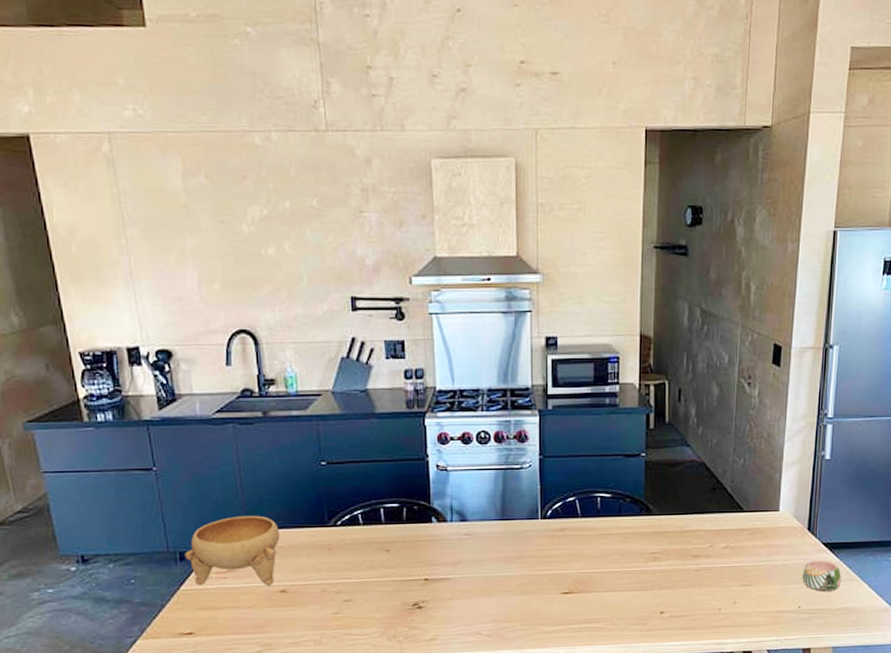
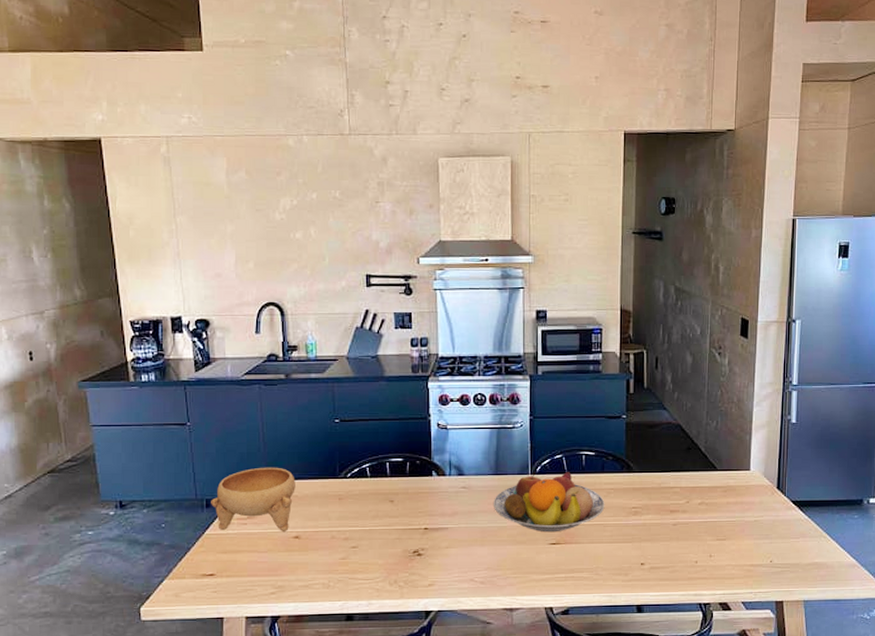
fruit bowl: none [500,515,622,581] -> present [494,471,605,533]
mug: present [802,559,842,591] -> none [773,516,810,547]

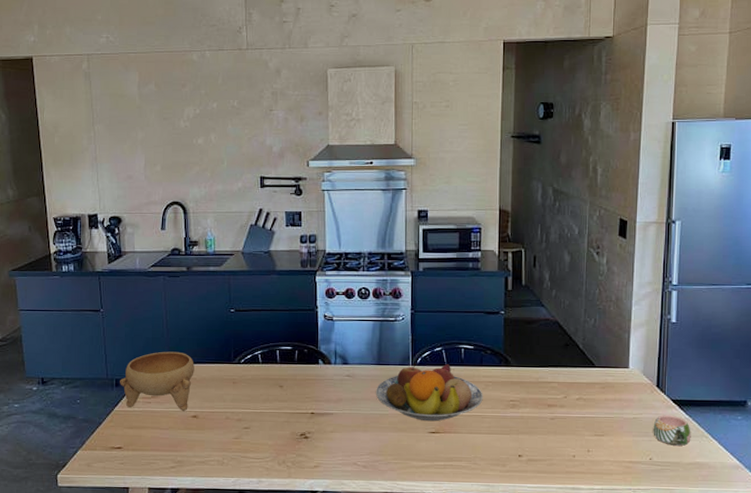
mug: none [773,516,810,547] -> present [653,415,691,446]

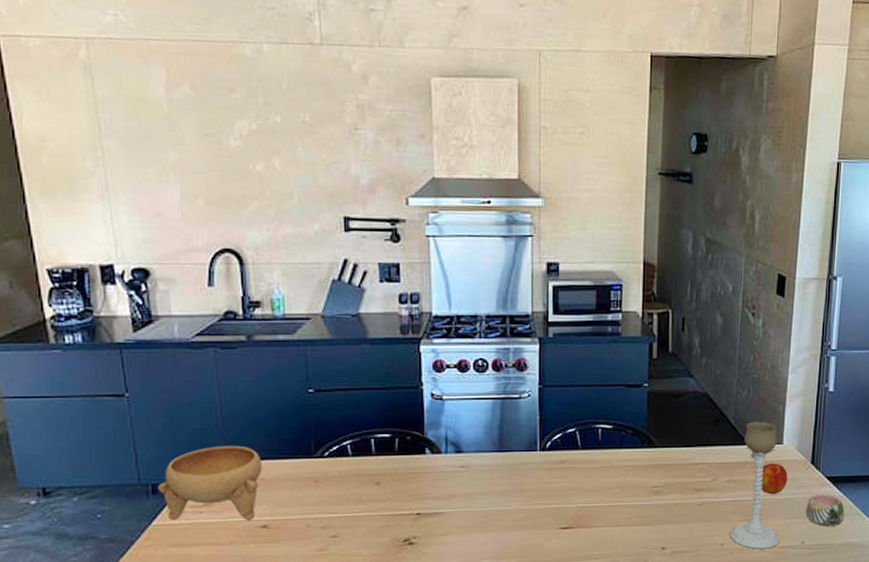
fruit bowl: present [376,362,483,422] -> none [497,447,623,516]
candle holder: none [581,347,629,463] -> present [730,421,780,549]
apple: none [609,384,635,413] -> present [761,463,788,494]

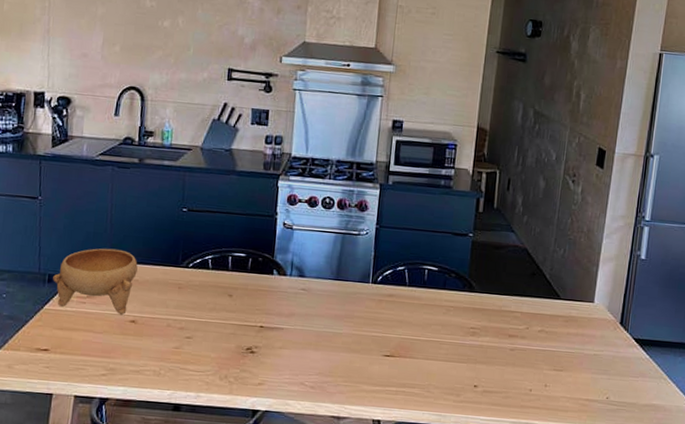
candle holder: present [730,421,780,549] -> none [538,278,589,400]
apple: present [761,463,788,494] -> none [571,319,597,349]
mug: present [806,493,845,526] -> none [612,353,651,387]

